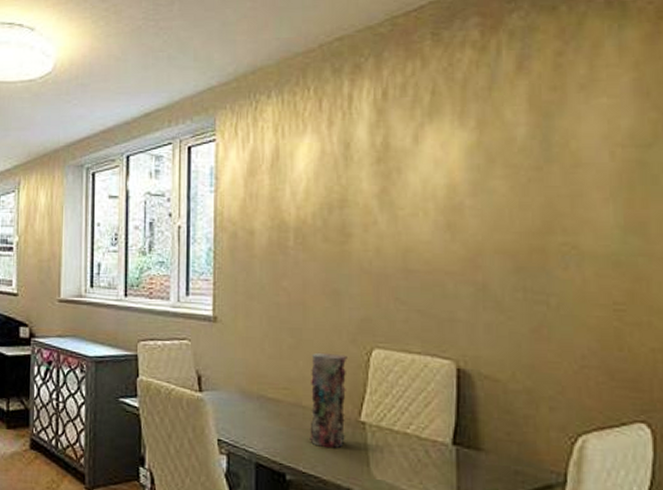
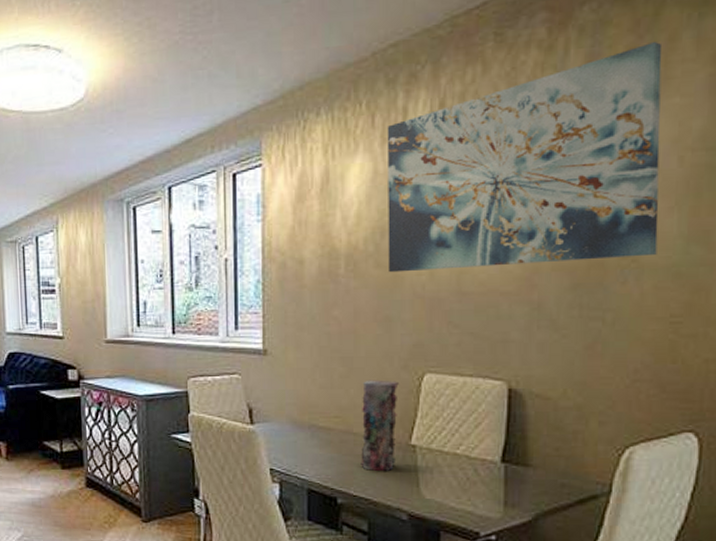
wall art: none [333,48,596,248] -> present [387,42,662,273]

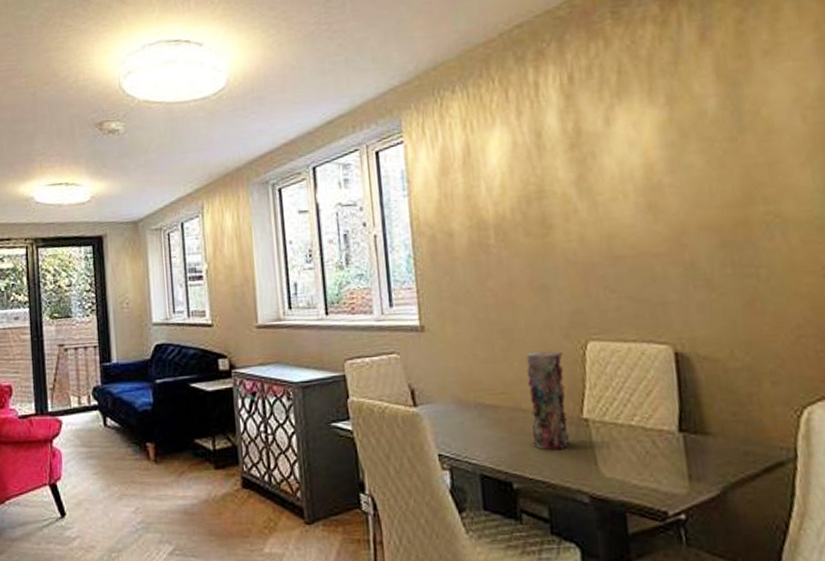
wall art: present [387,42,662,273] -> none [521,13,798,240]

